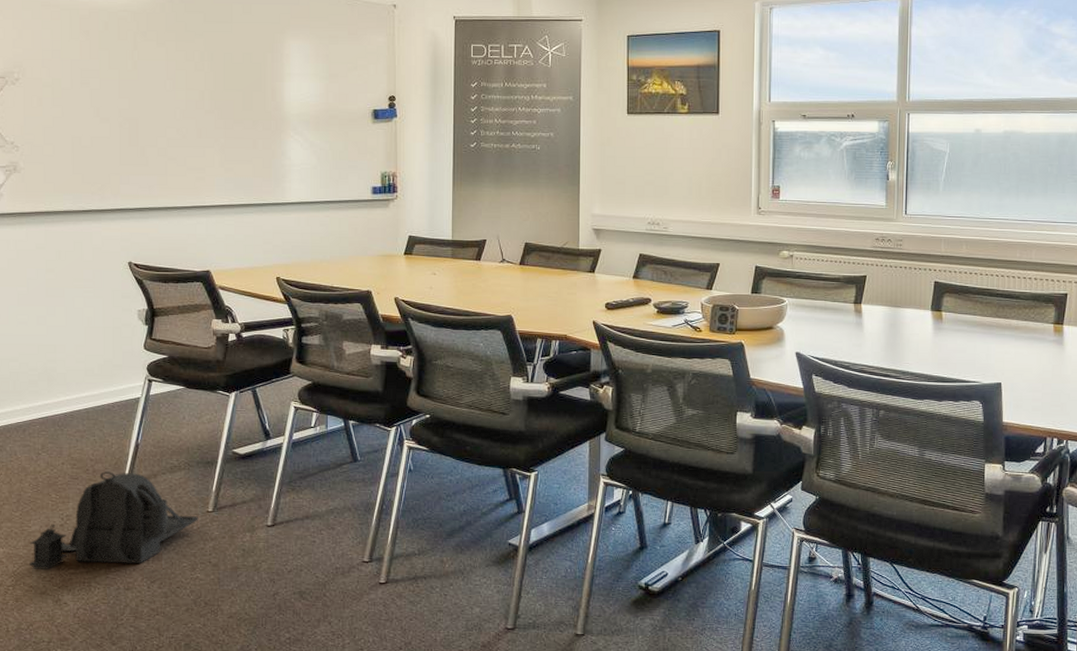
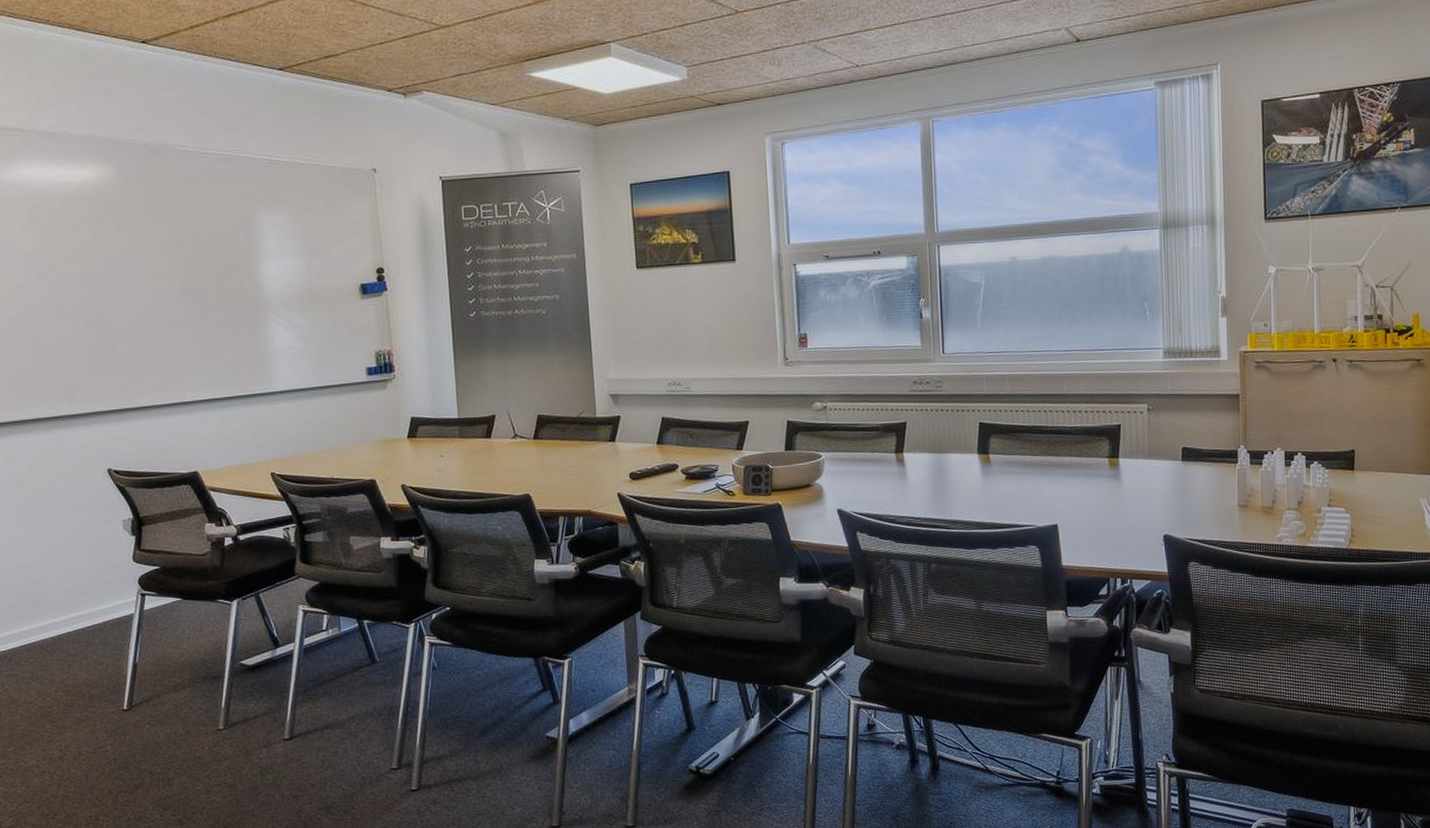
backpack: present [29,471,198,569] -> none [27,695,209,807]

